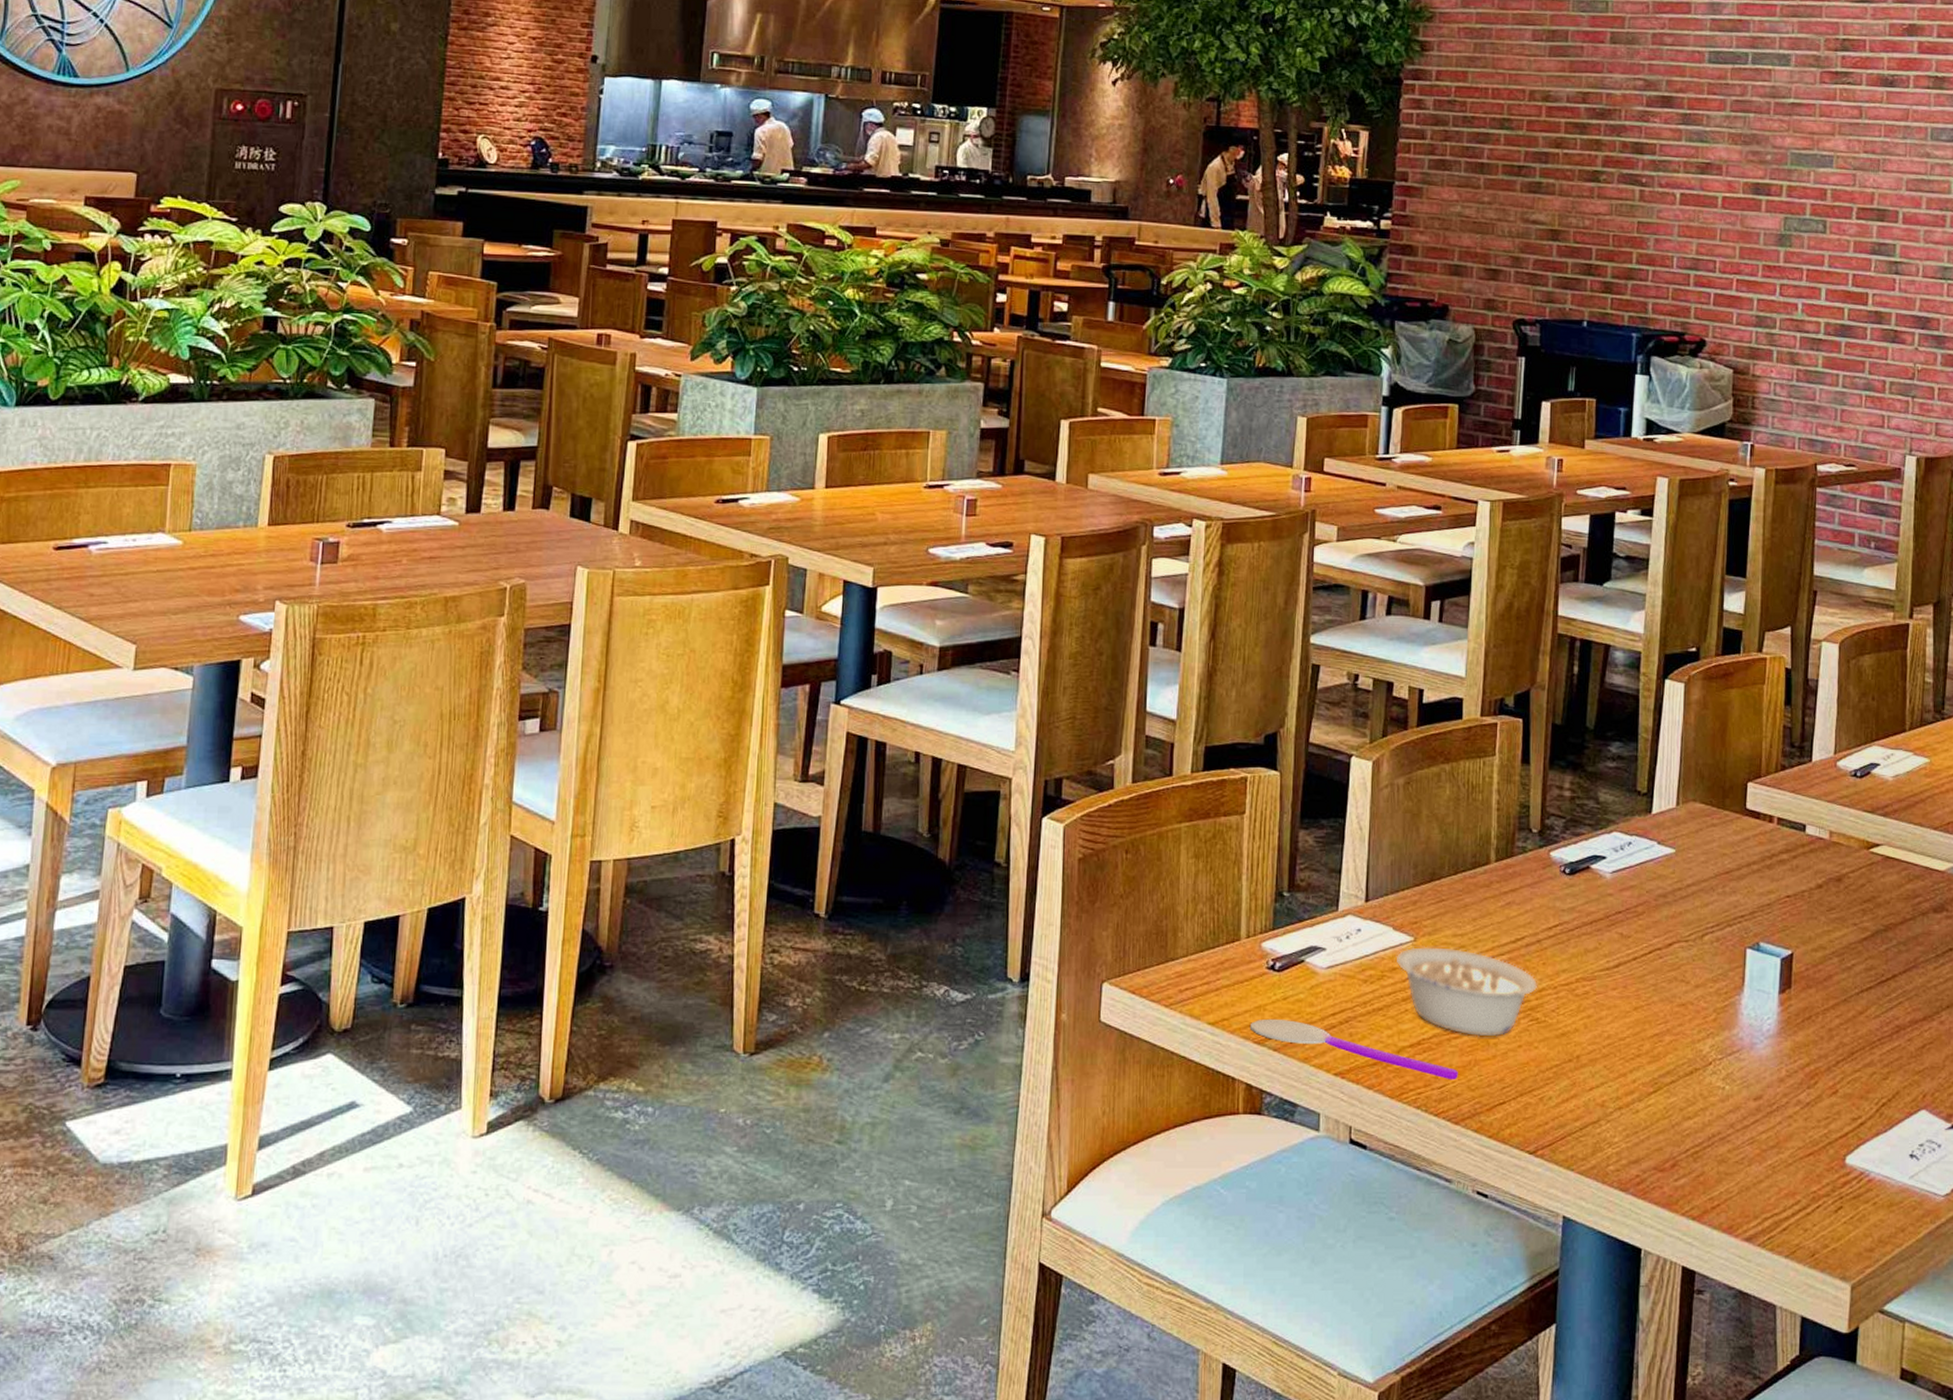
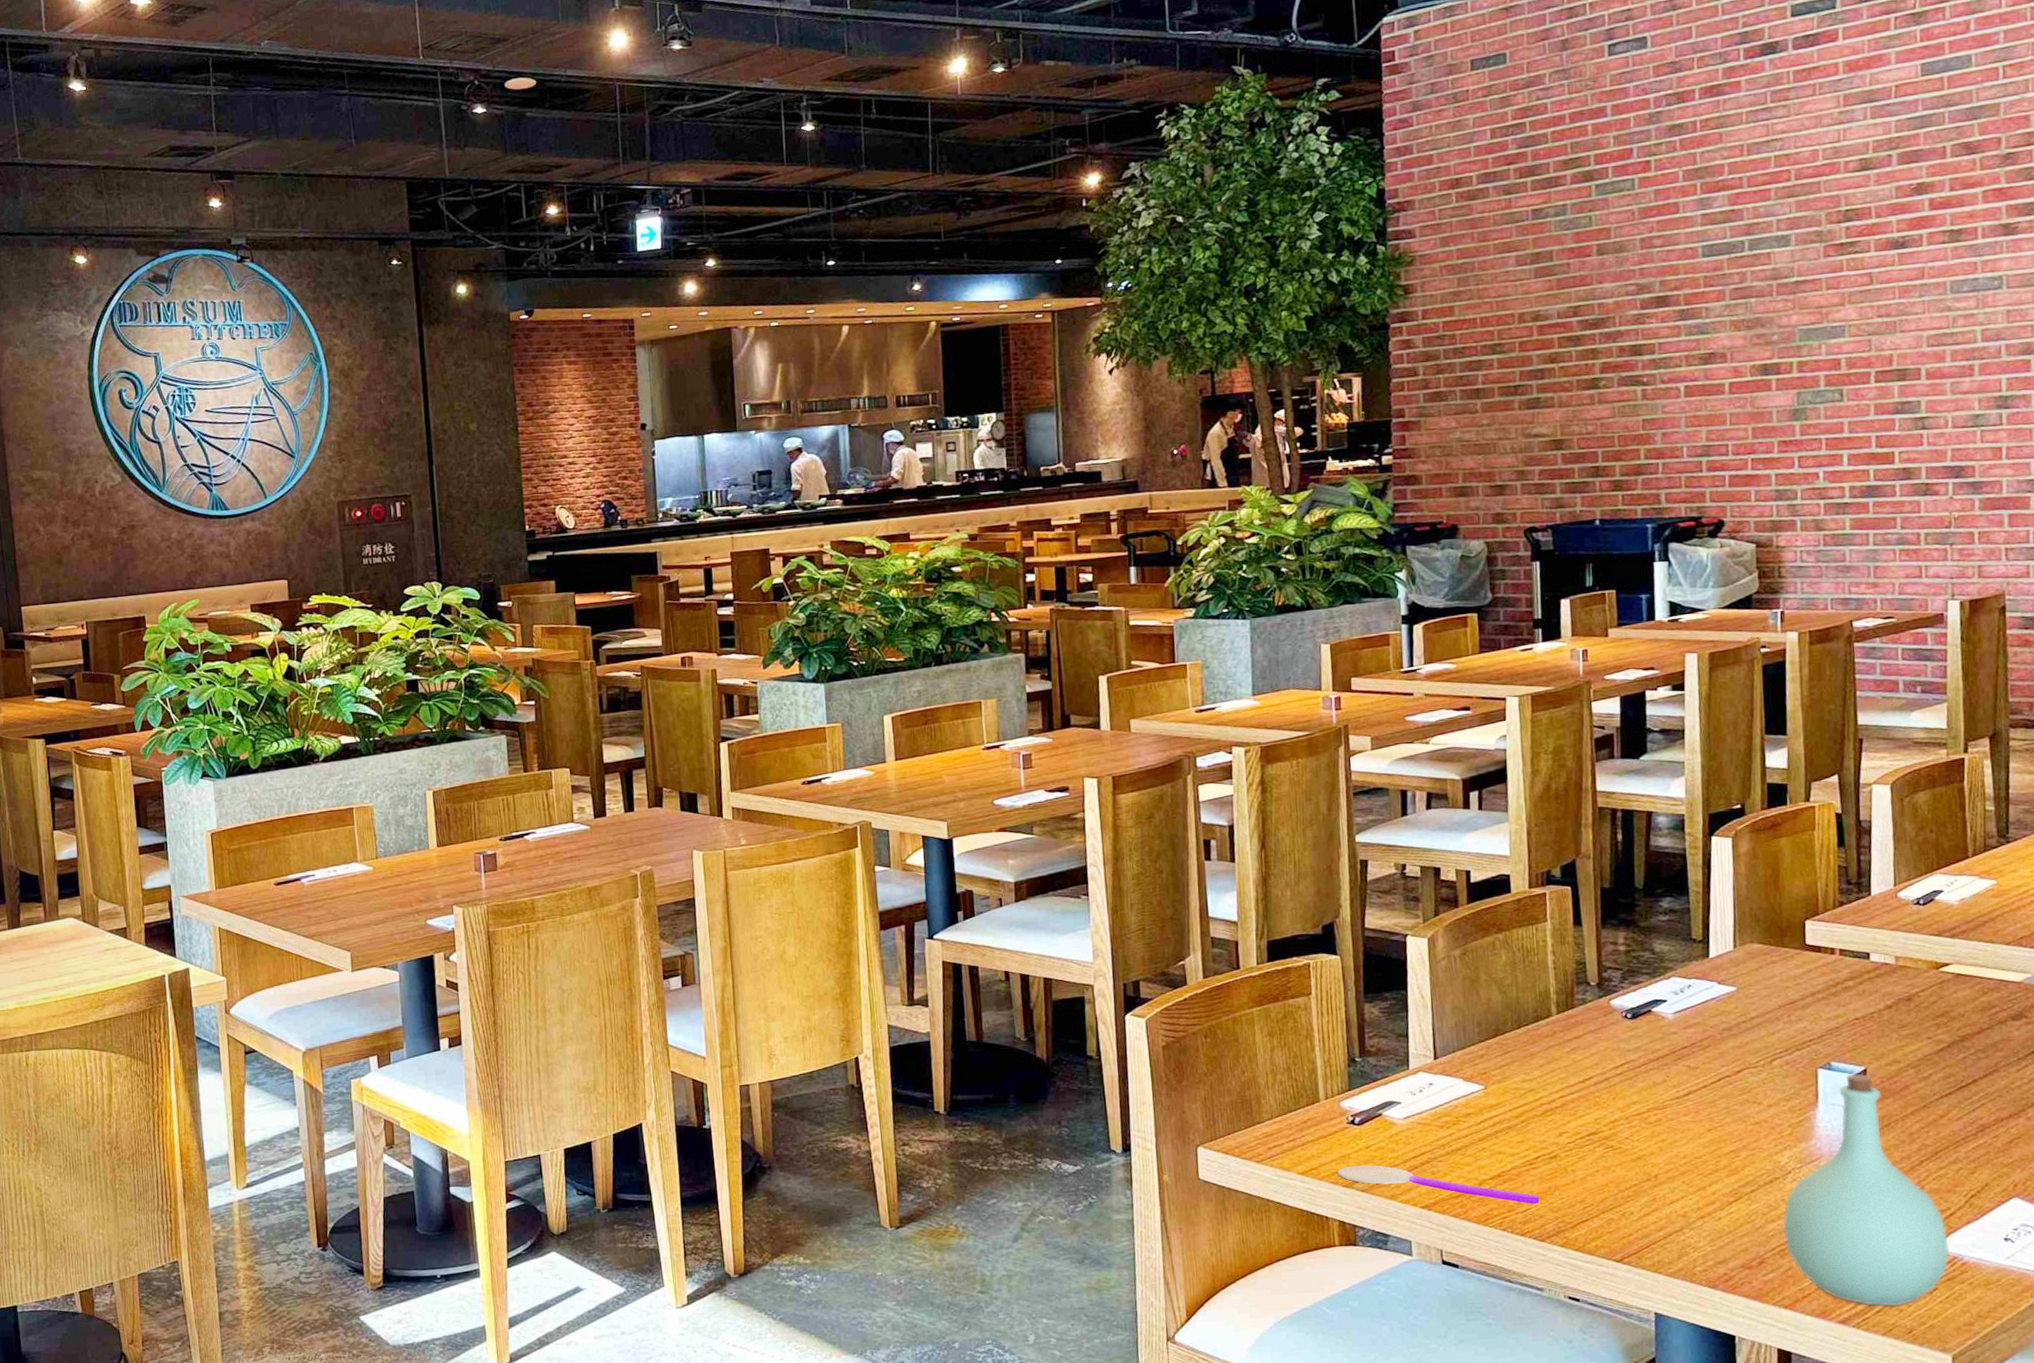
legume: present [1395,947,1538,1037] -> none [1468,1092,1610,1166]
bottle: none [1699,957,1858,1225] -> present [1783,1073,1951,1307]

